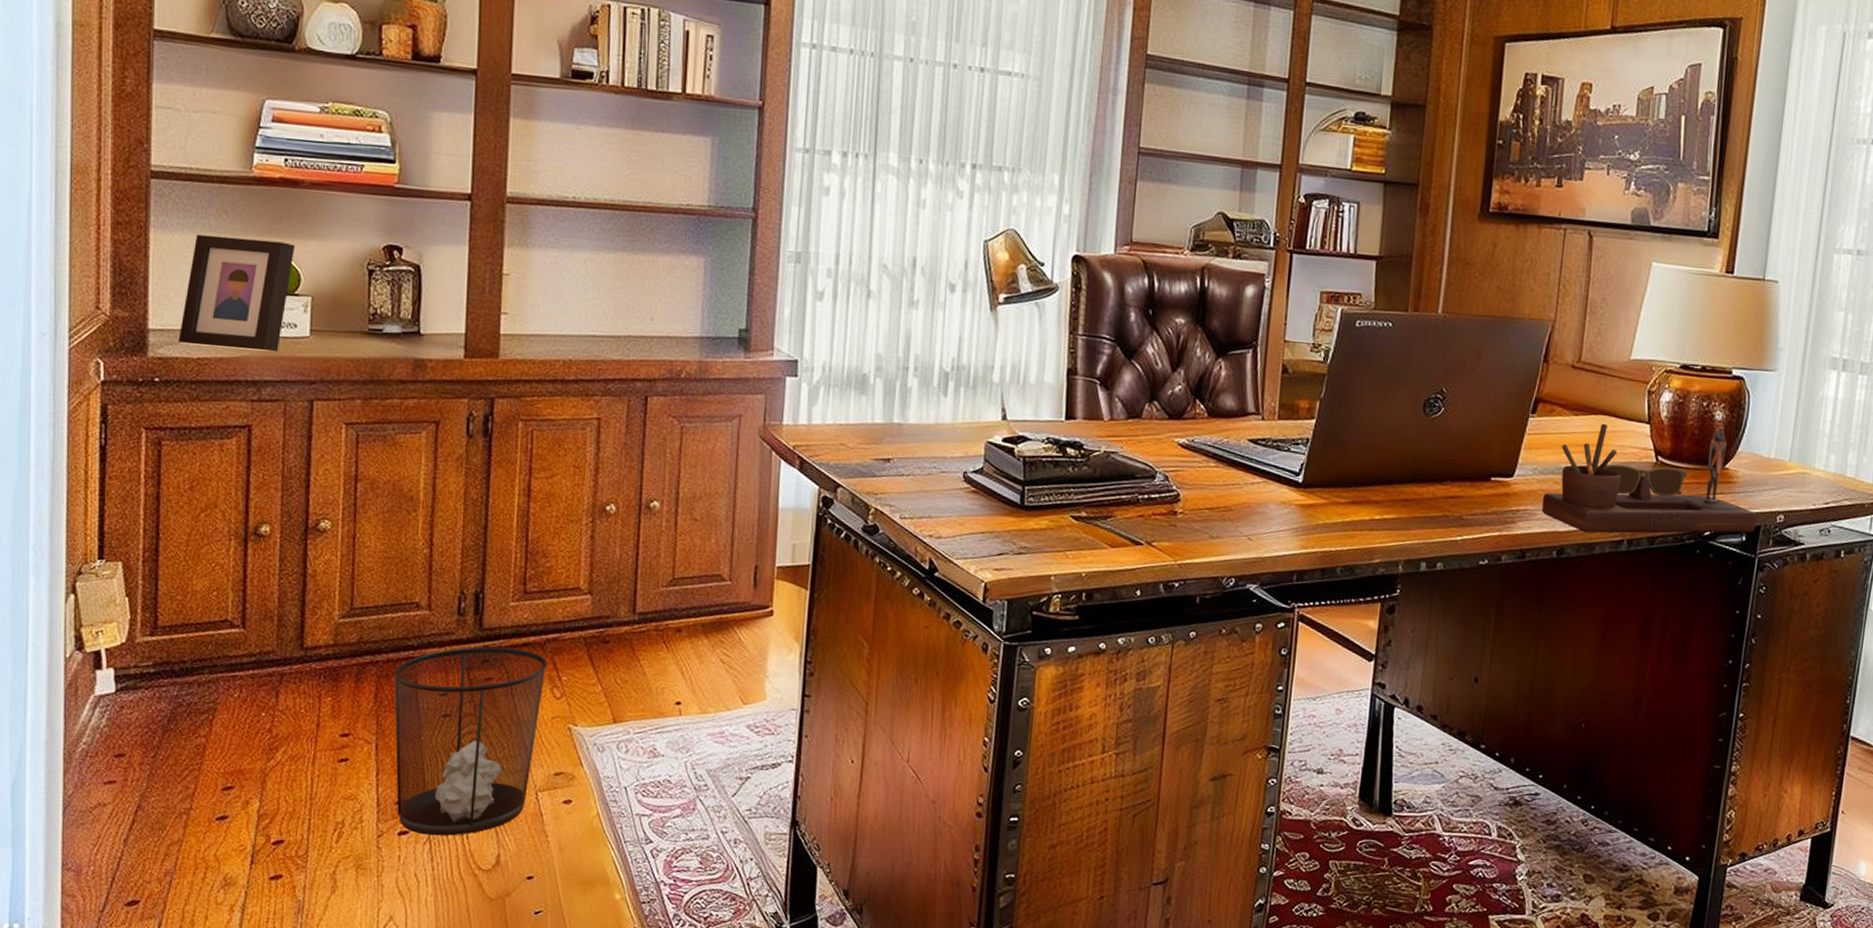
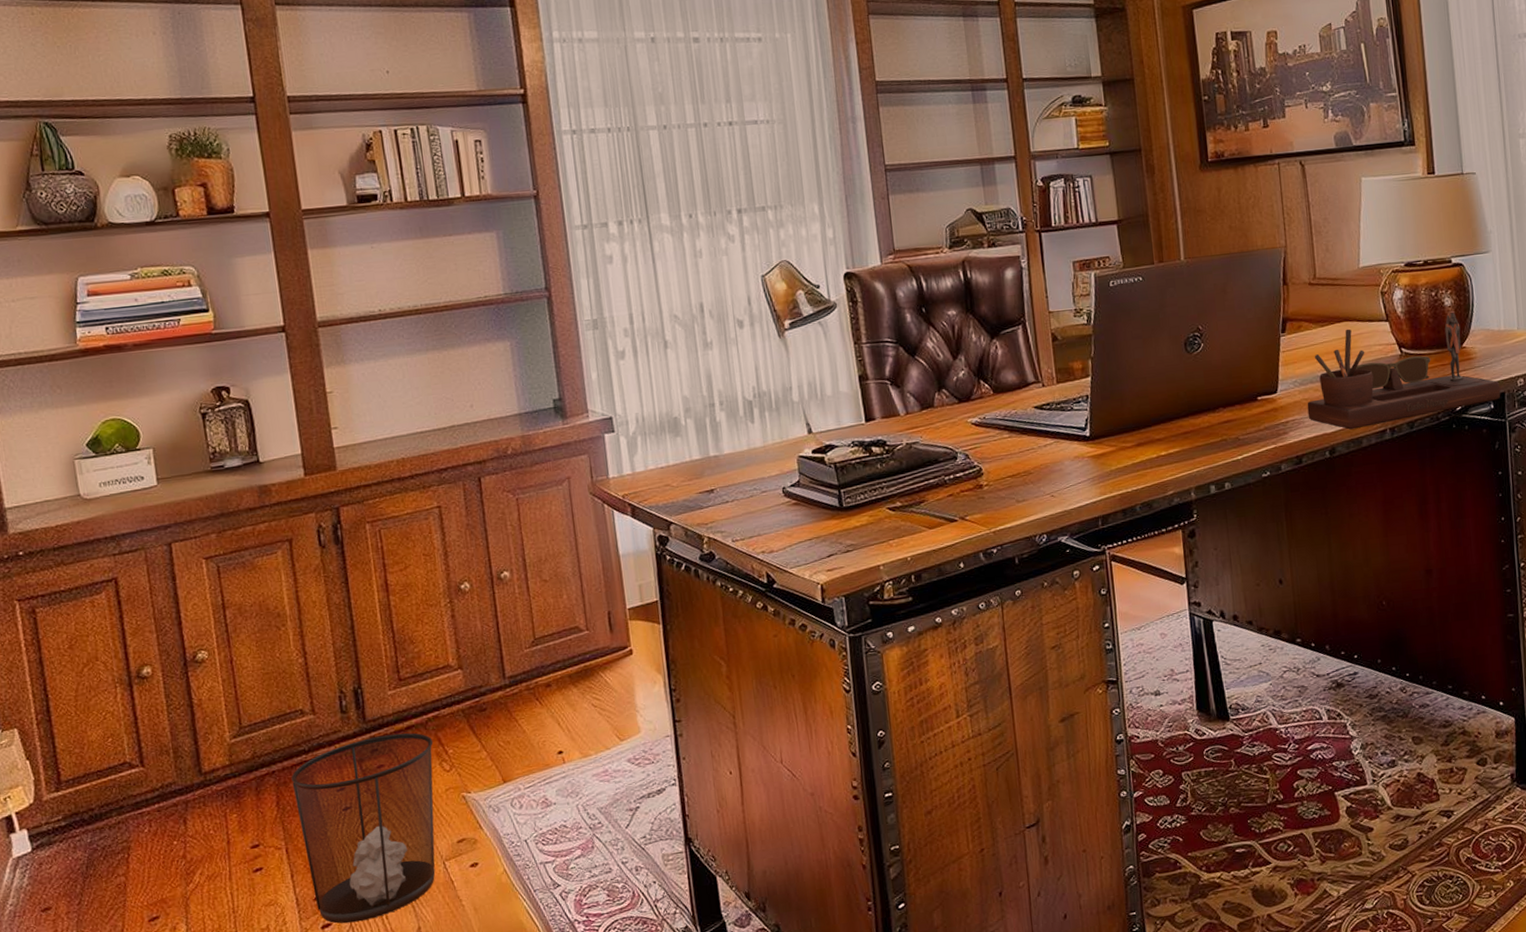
picture frame: present [178,234,295,352] -> none [34,403,131,515]

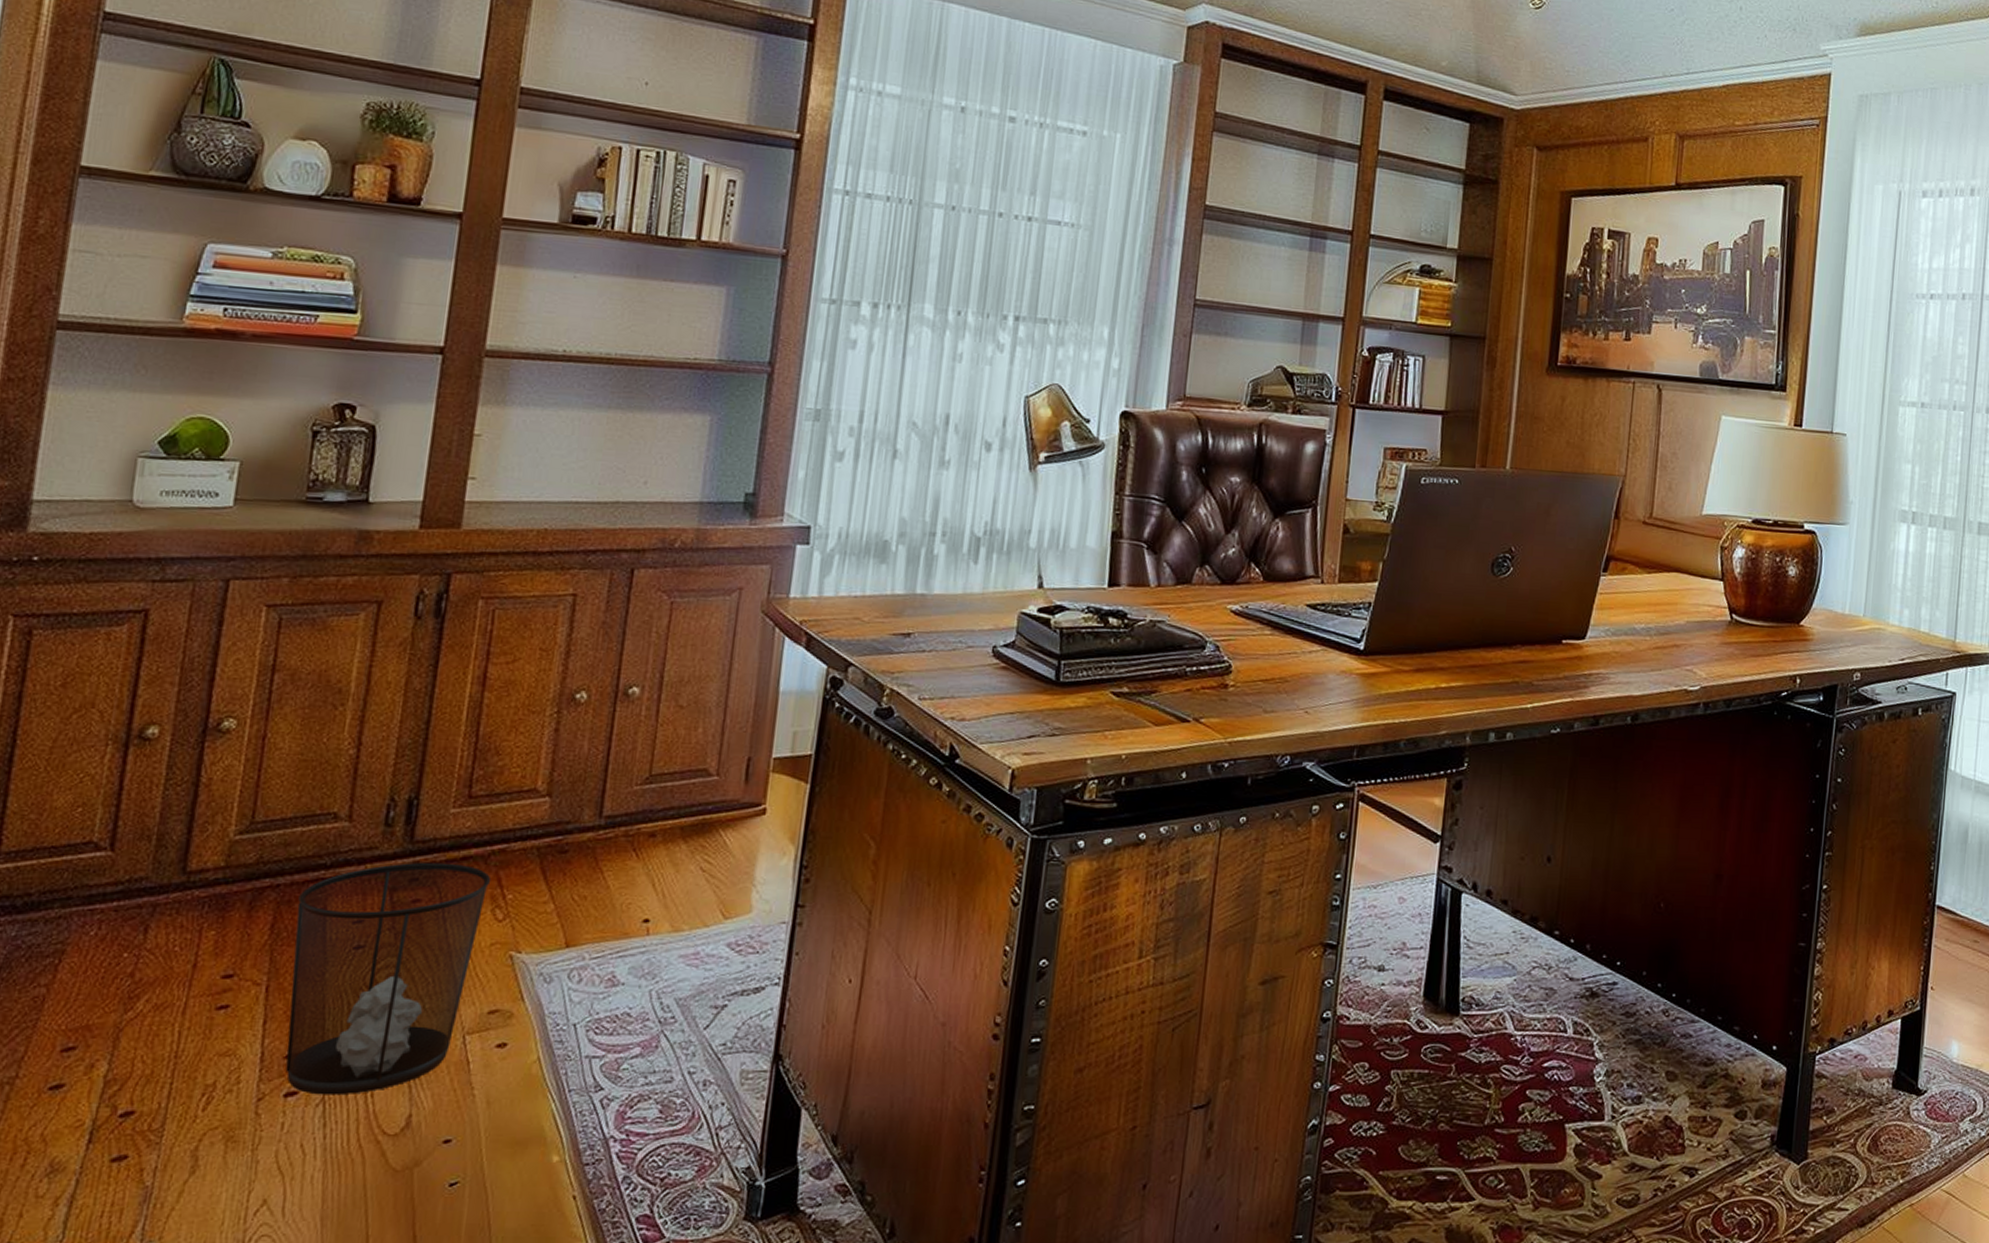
desk organizer: present [1307,310,1501,430] -> none [1615,581,1834,697]

